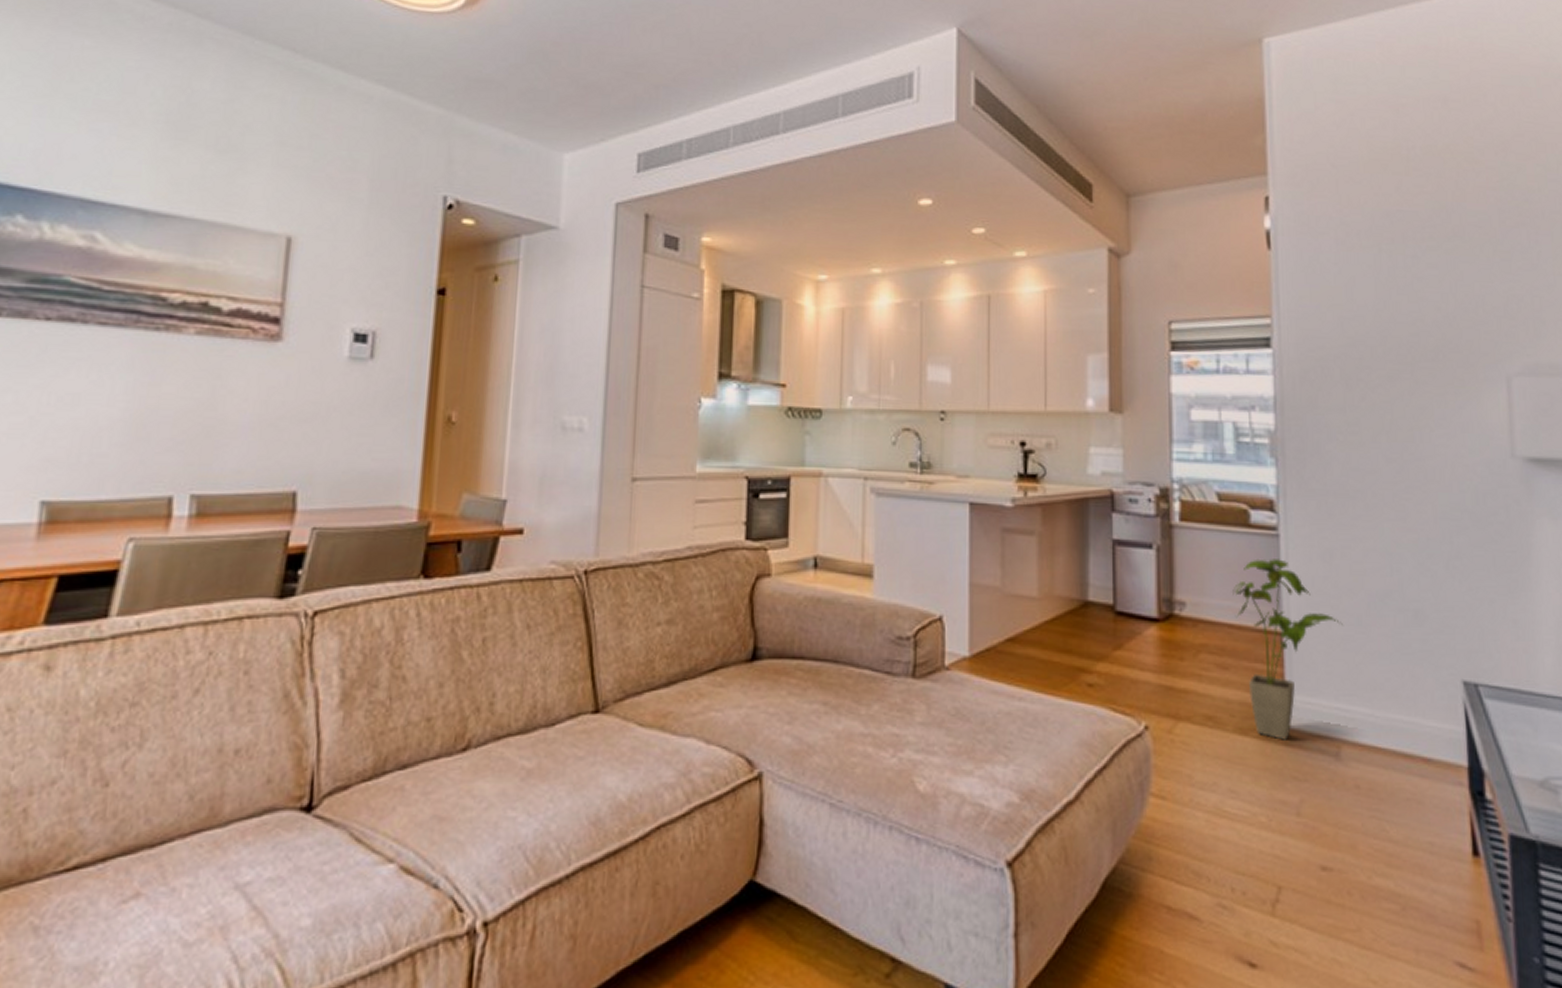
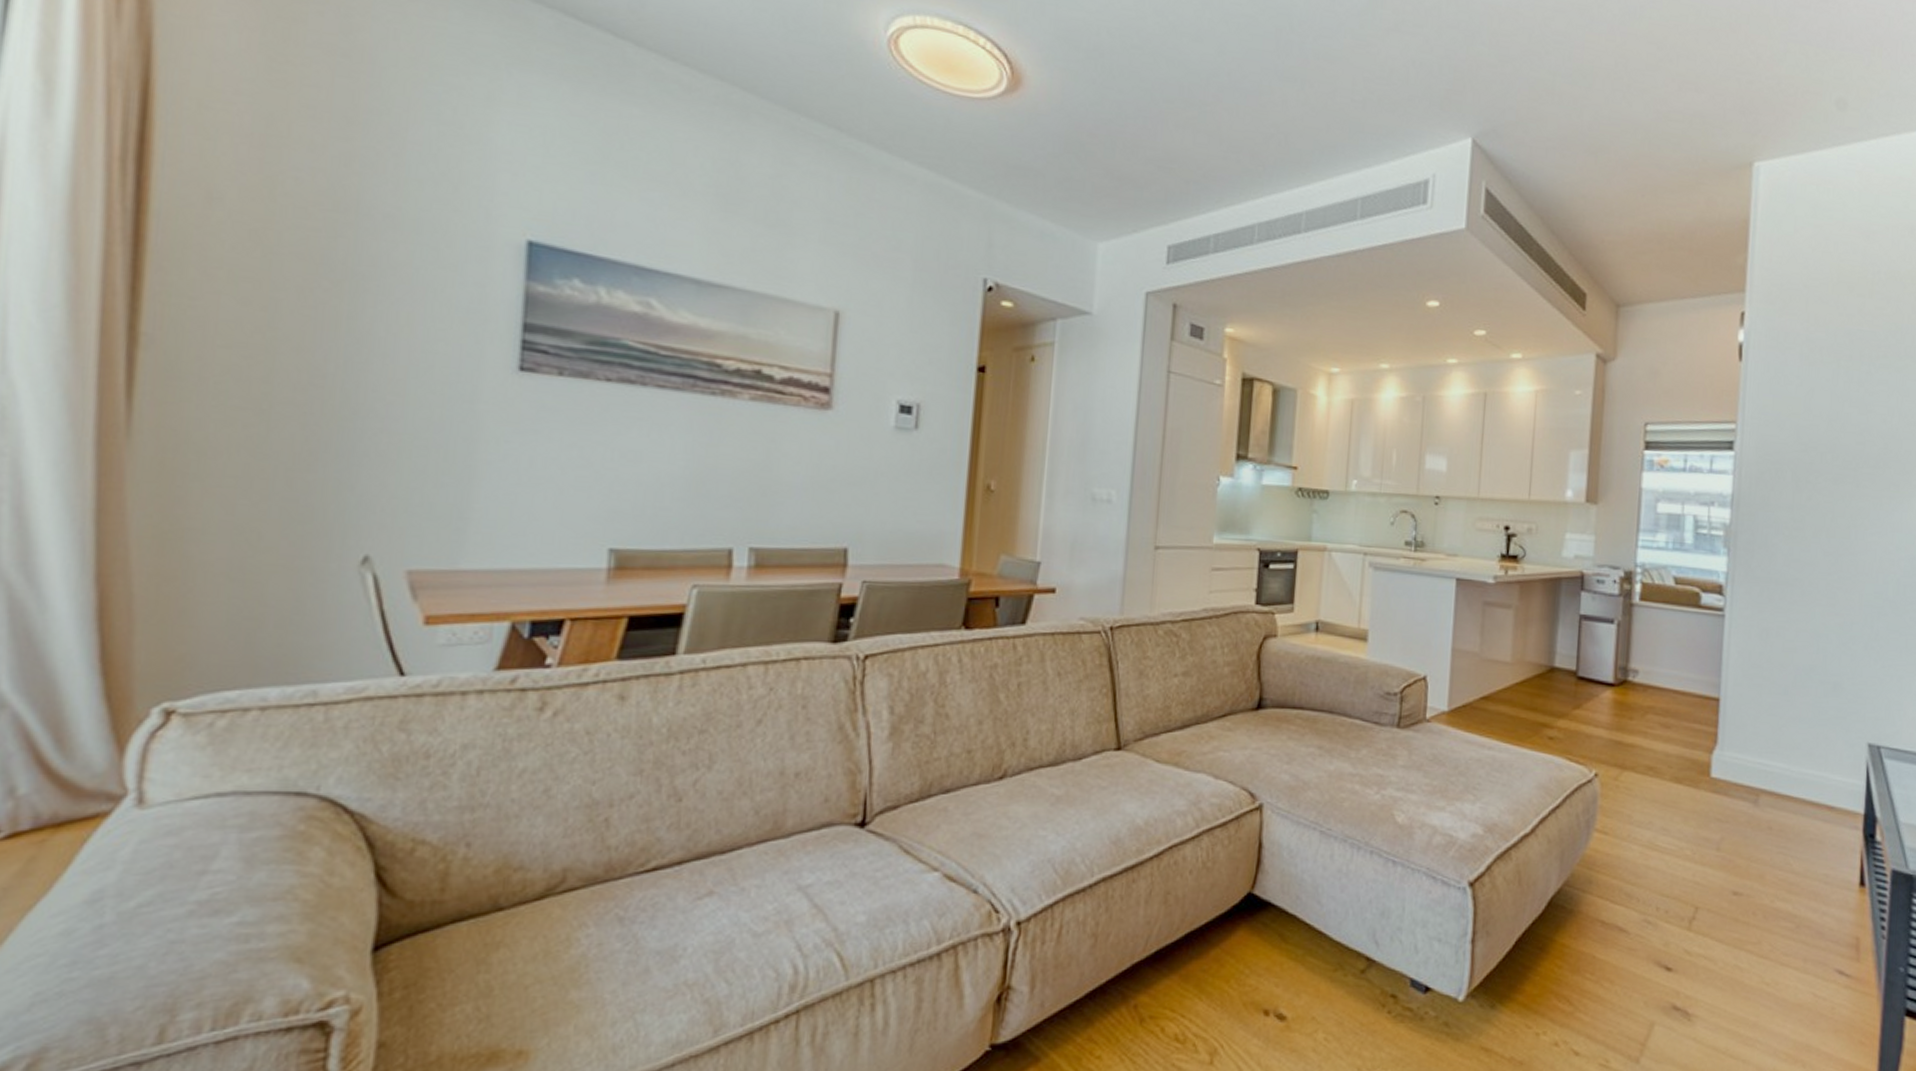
house plant: present [1232,558,1343,740] -> none [1680,635,1772,788]

